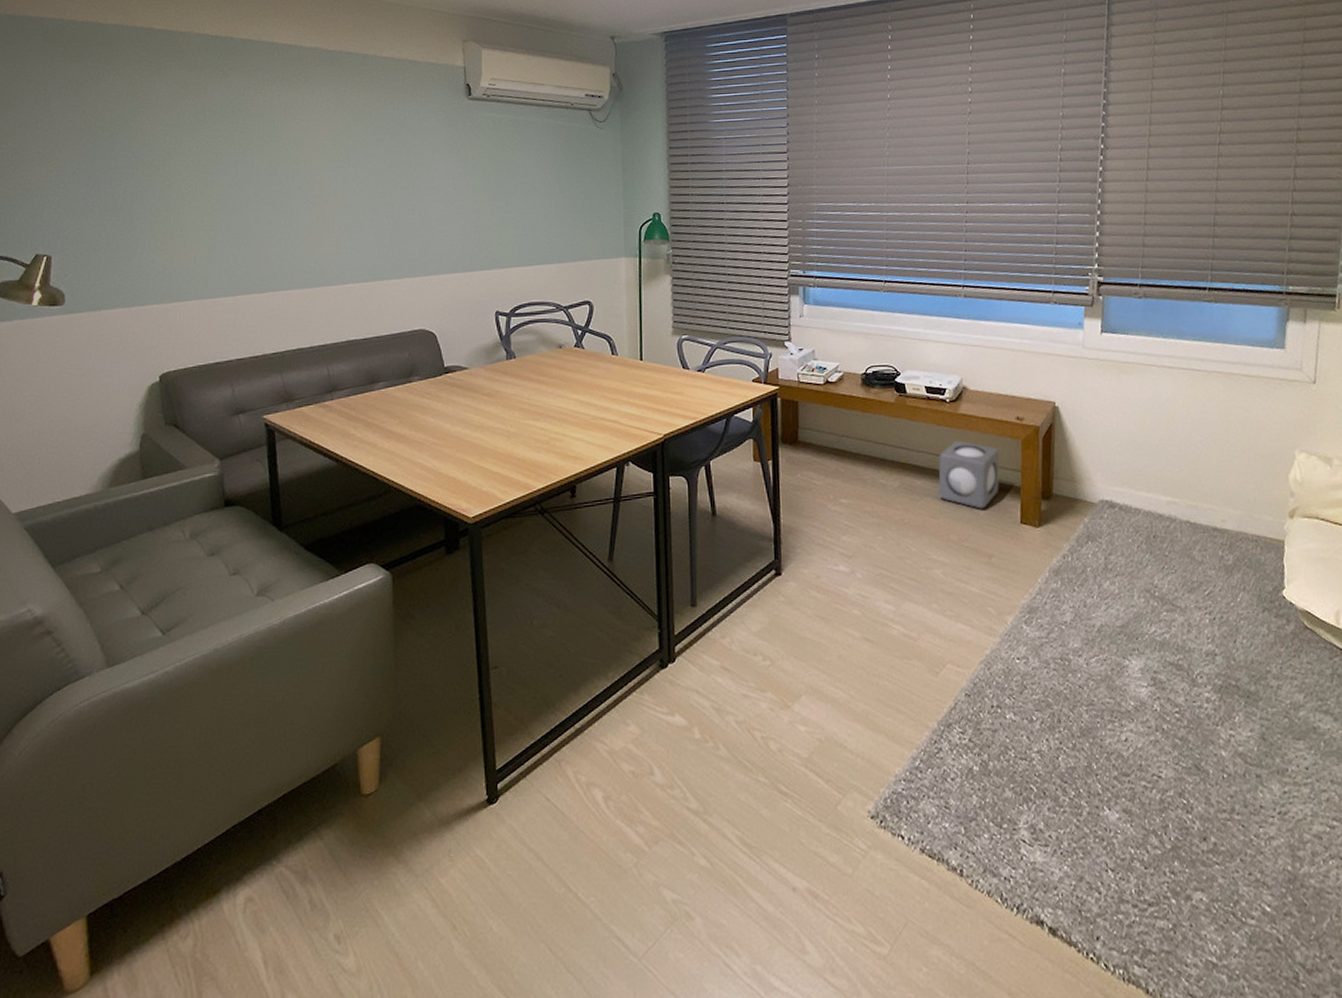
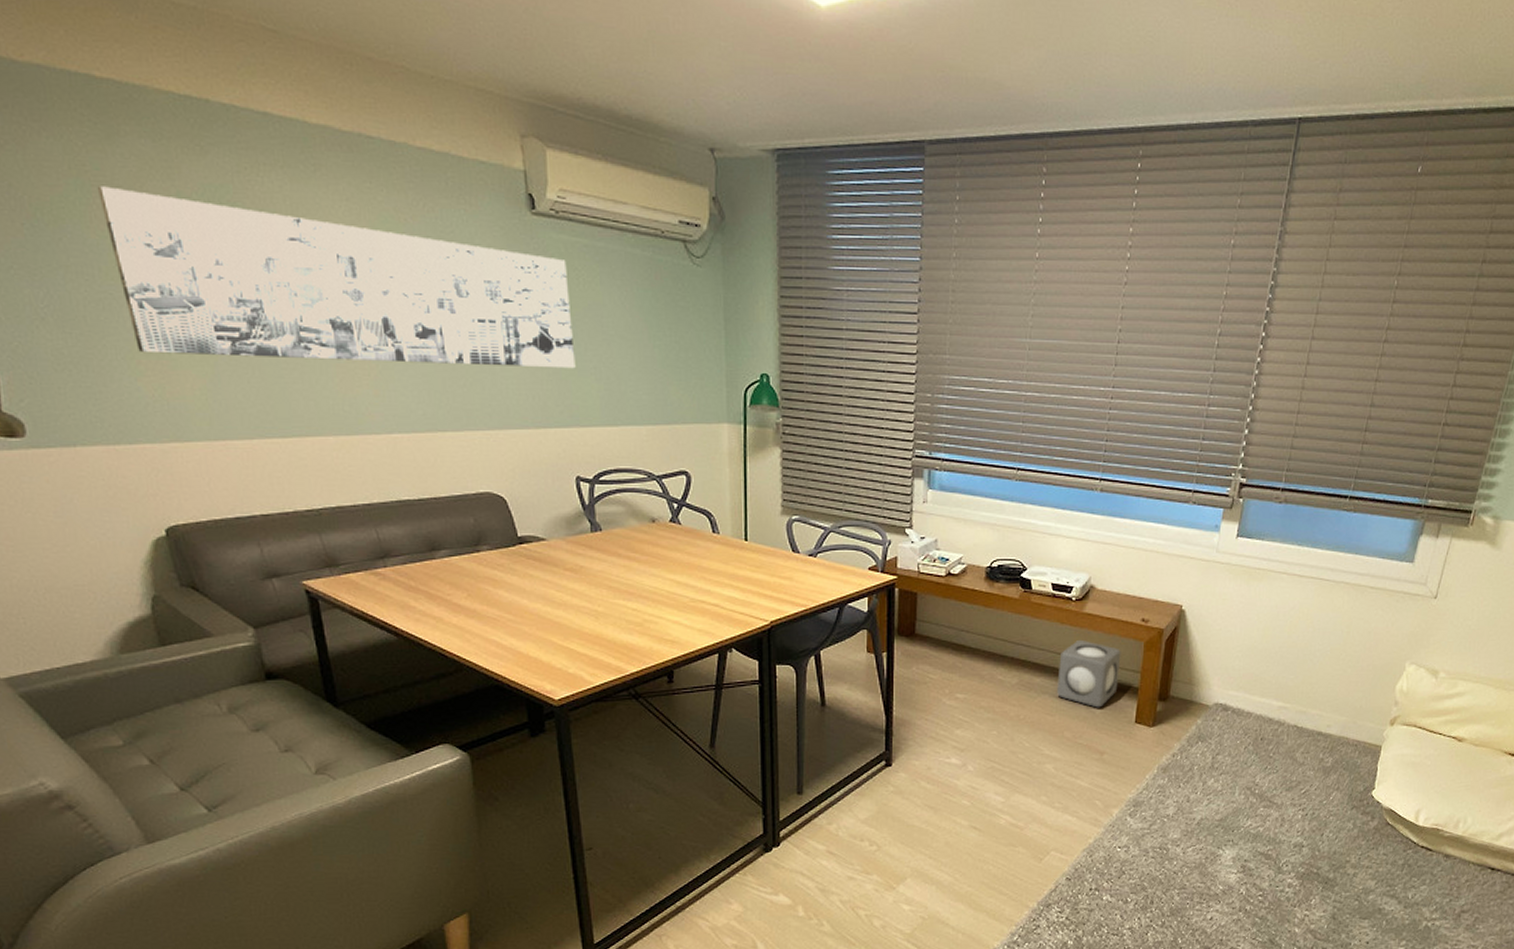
wall art: none [144,107,499,231] -> present [97,186,576,369]

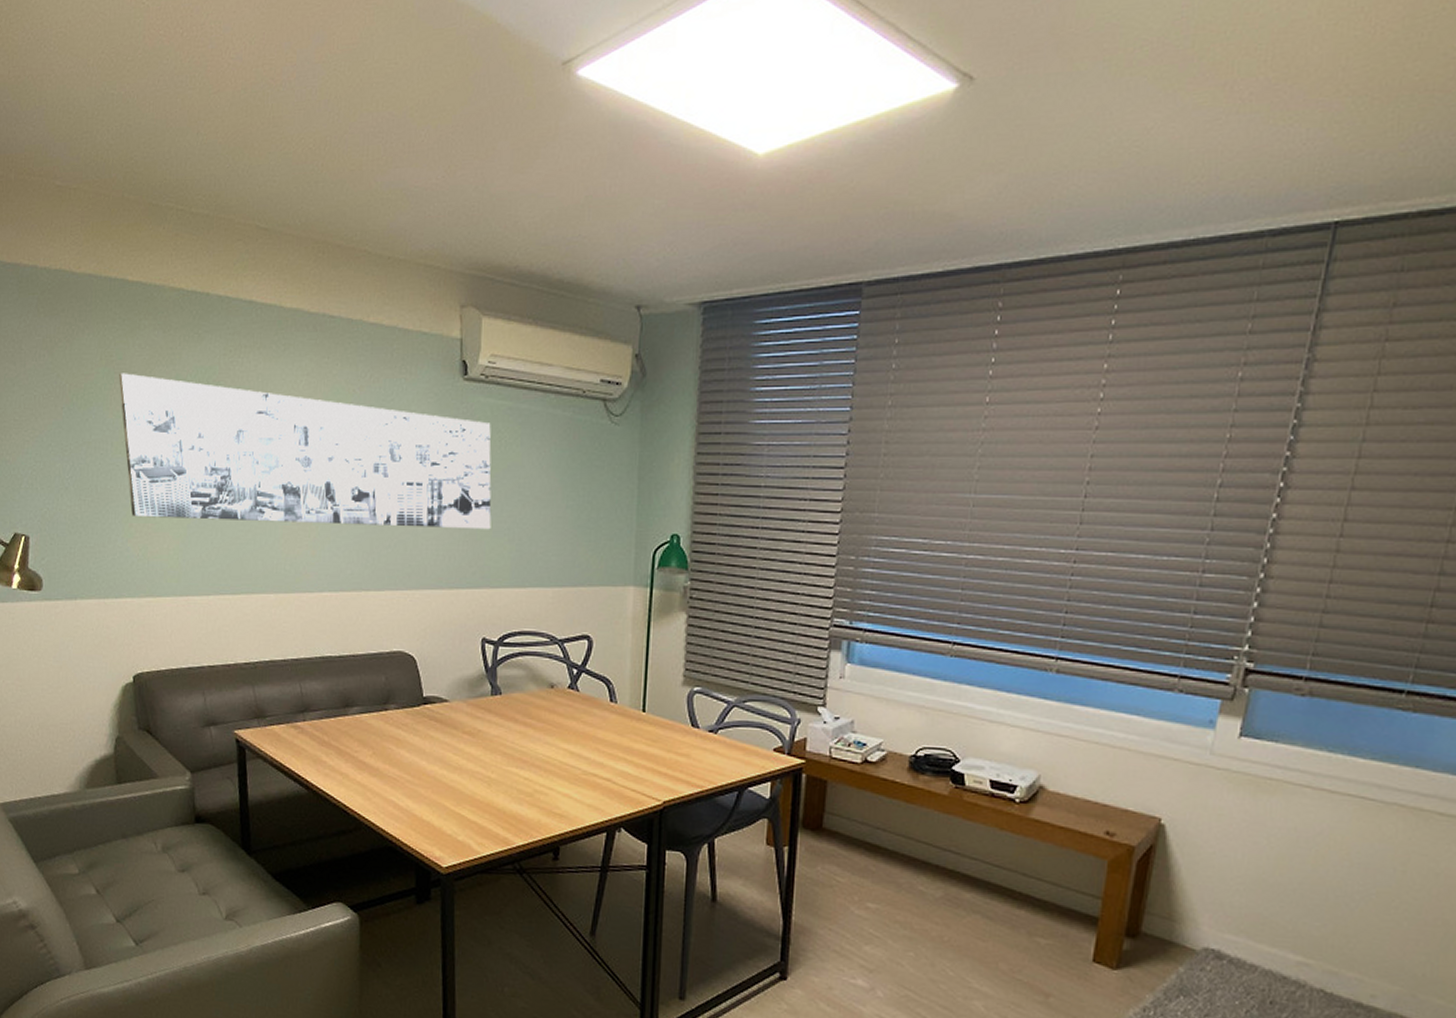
speaker: present [1057,639,1121,708] -> none [992,850,1077,938]

